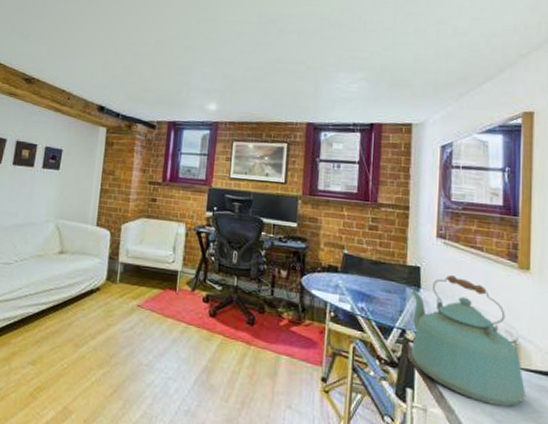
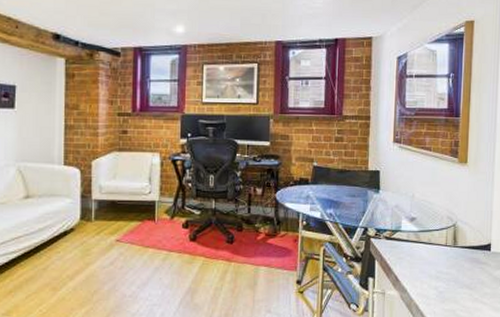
kettle: present [410,275,526,407] -> none [371,175,462,280]

